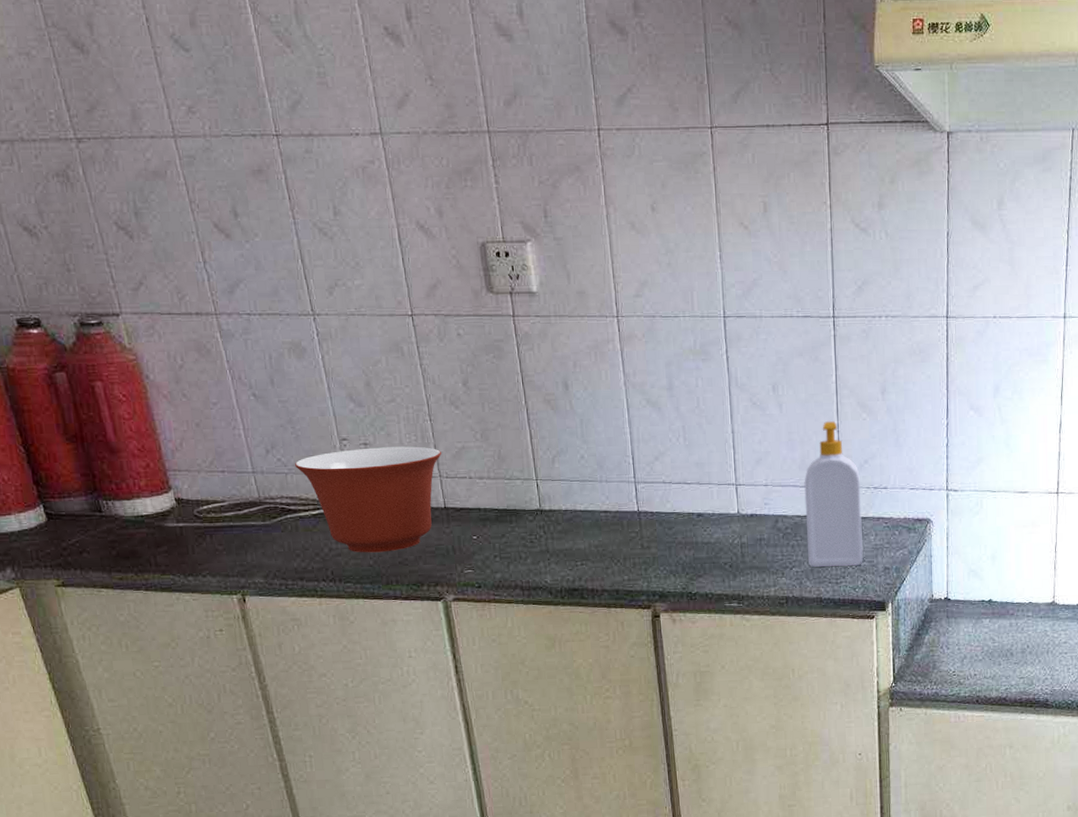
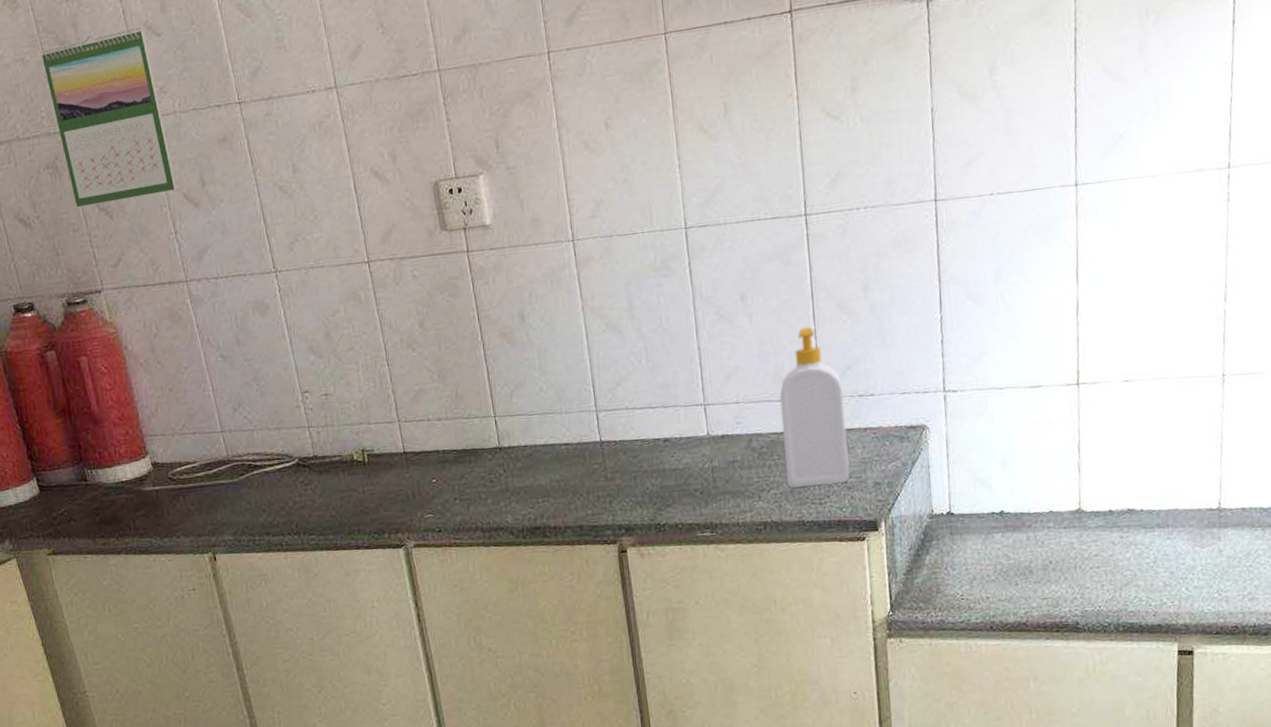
calendar: none [50,37,206,223] -> present [41,26,177,208]
mixing bowl: present [294,446,441,553] -> none [259,392,399,504]

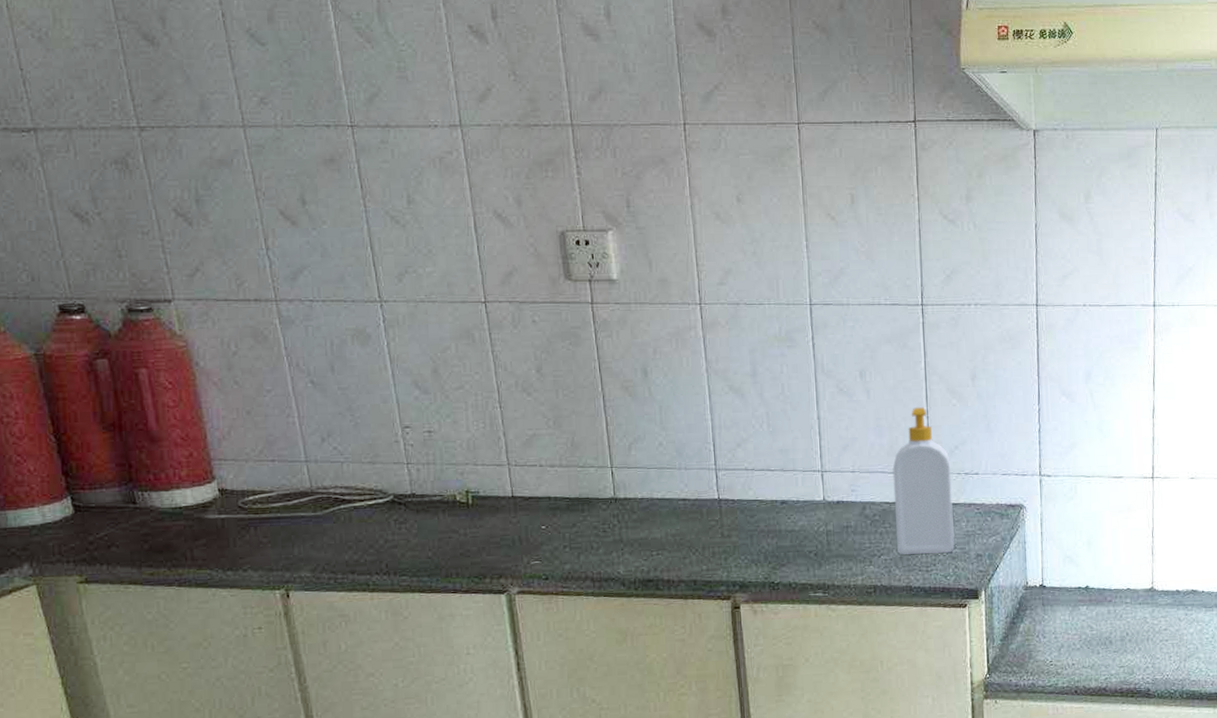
calendar: present [41,26,177,208] -> none [119,32,272,209]

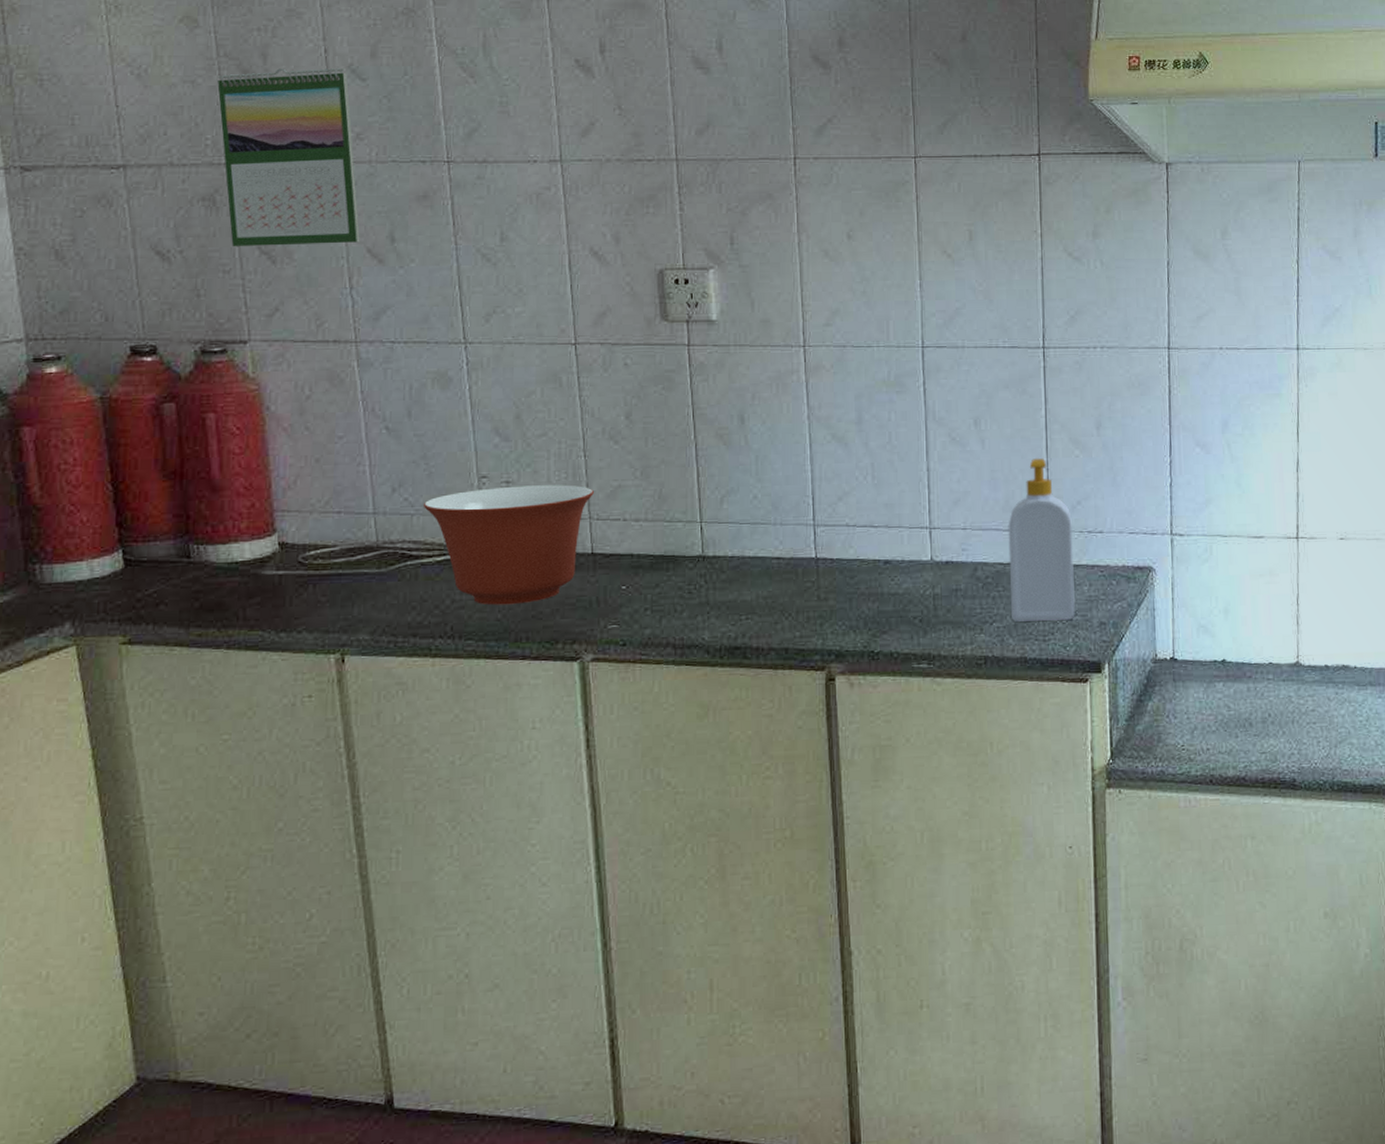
calendar: none [119,32,272,209] -> present [217,67,360,247]
mixing bowl: none [351,434,511,545] -> present [422,485,594,605]

